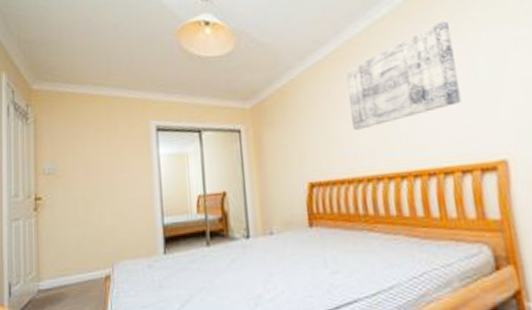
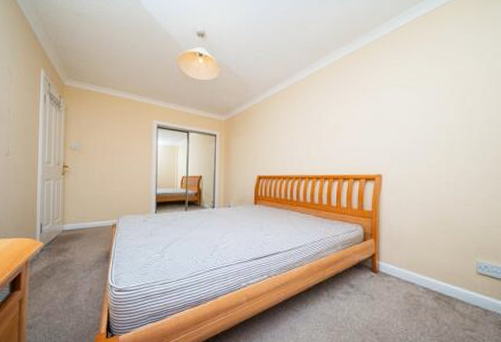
wall art: present [346,20,461,130] -> none [290,78,362,144]

